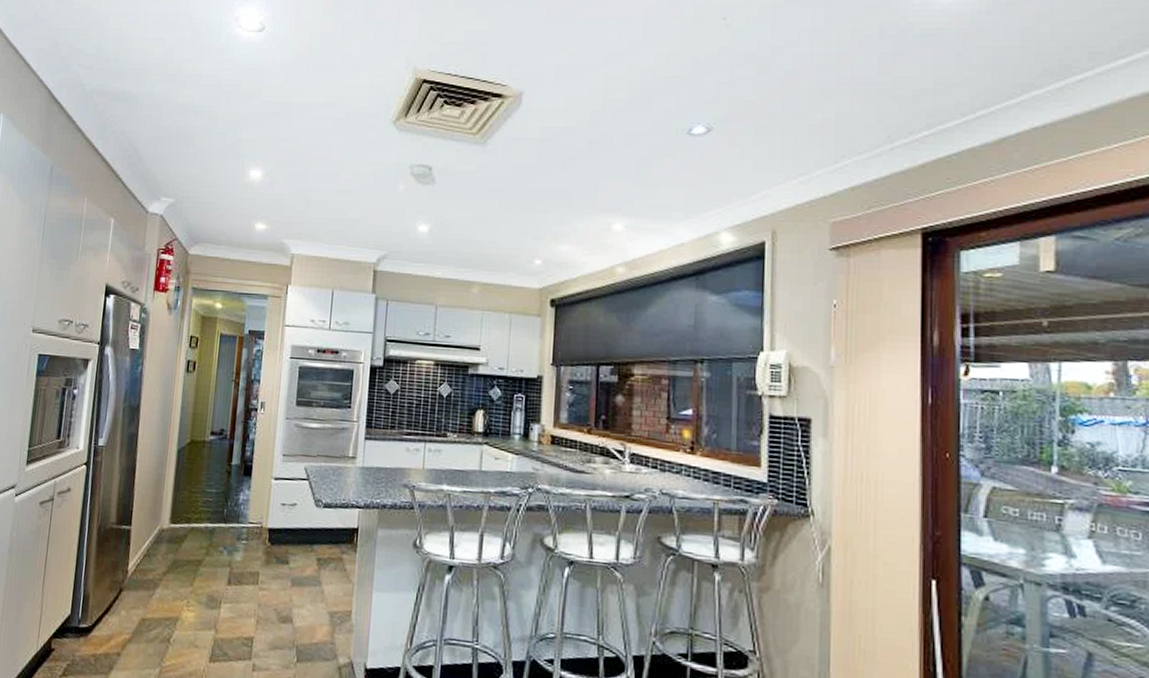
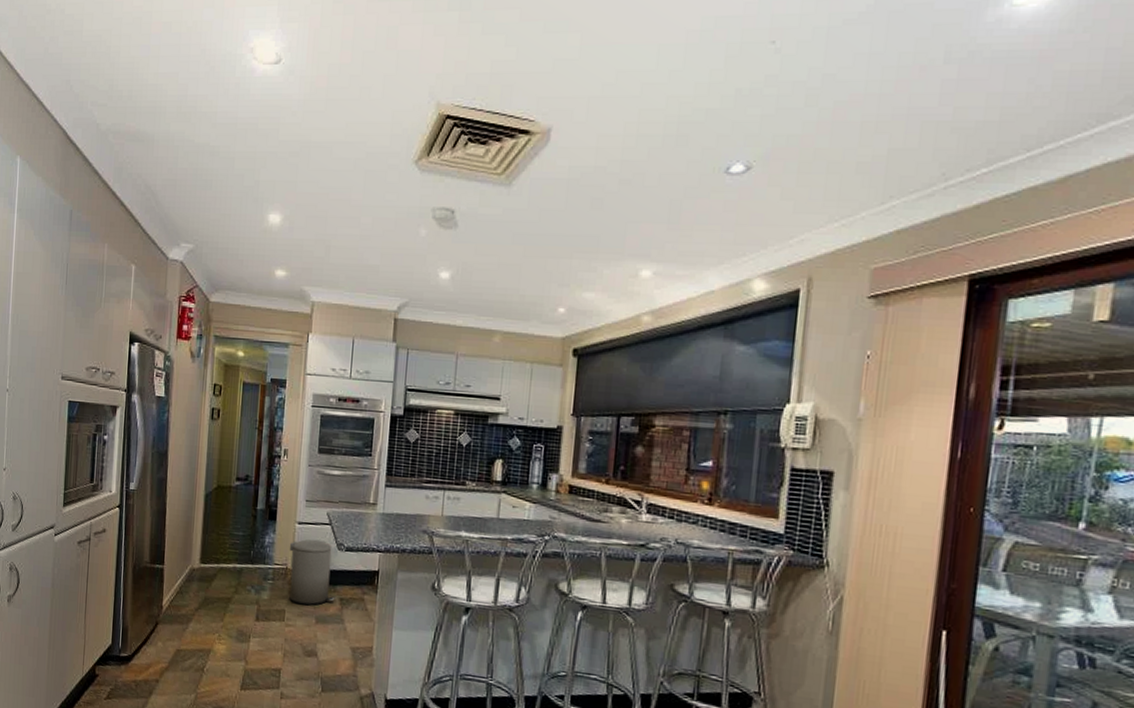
pedal bin: none [263,495,312,568] -> present [289,539,335,606]

